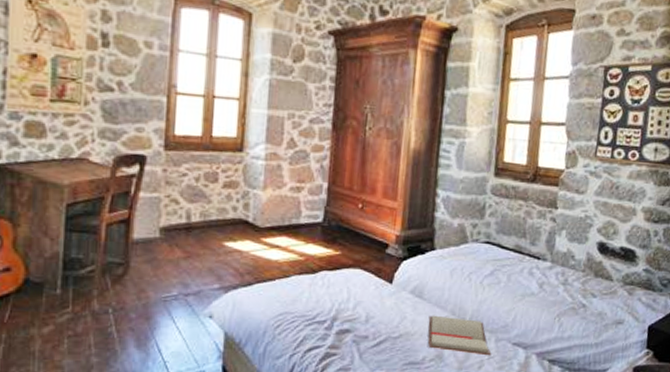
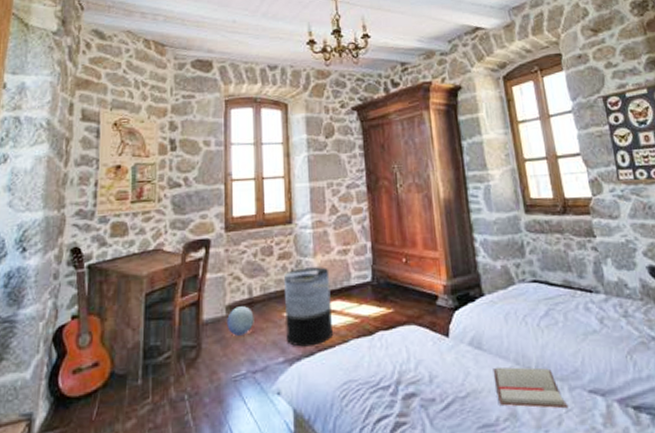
ball: none [160,230,191,259] -> present [227,306,254,336]
trash can: none [224,199,279,277] -> present [283,267,333,347]

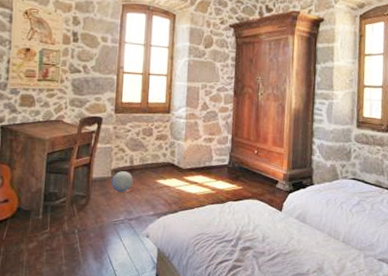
trash can: present [283,267,333,347] -> none [157,148,196,206]
paperback book: present [493,366,569,409] -> none [310,236,362,269]

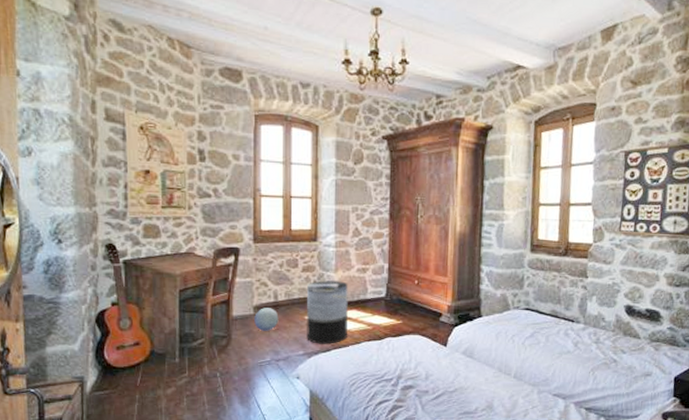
trash can: none [157,148,196,206] -> present [306,280,348,344]

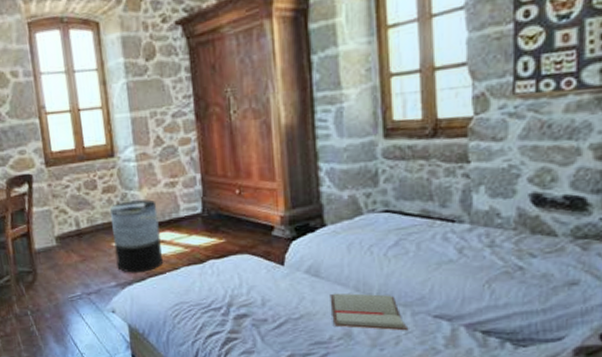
ball: present [254,308,279,331] -> none [57,237,84,263]
paperback book: none [478,372,535,406] -> present [330,293,409,331]

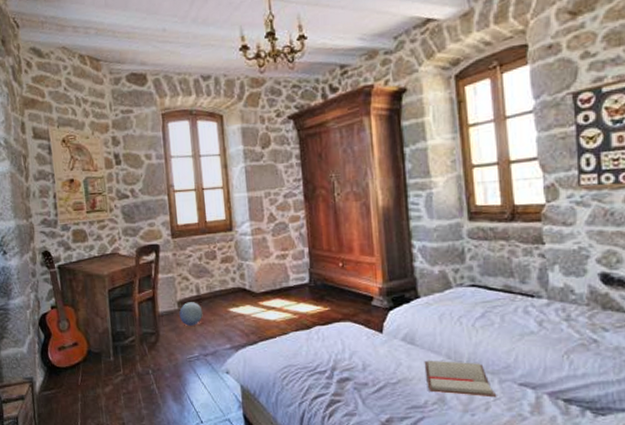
ball: none [57,237,84,263] -> present [179,302,203,326]
trash can: present [109,199,163,273] -> none [226,269,273,337]

